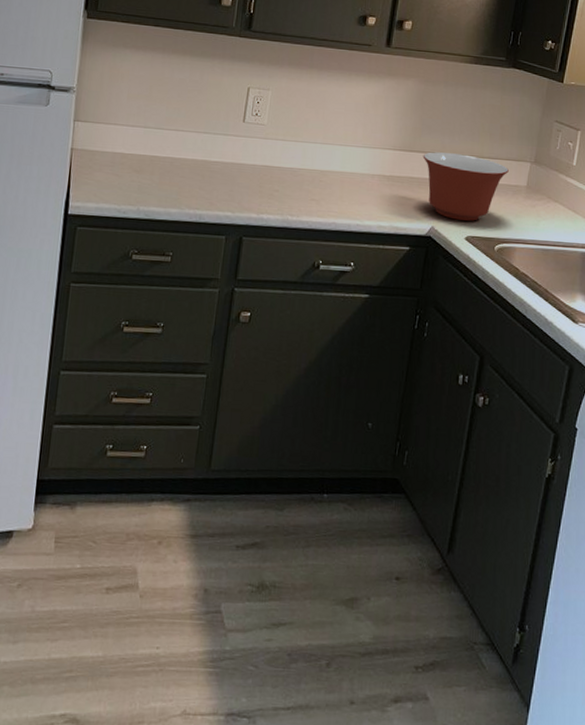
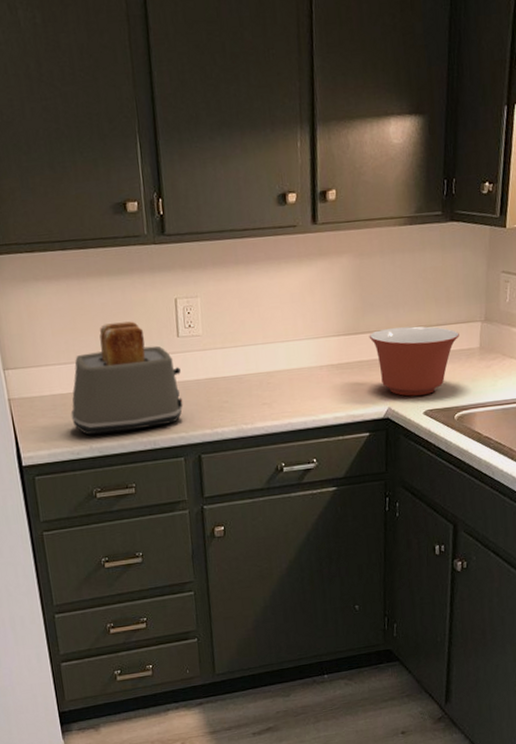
toaster: none [126,97,240,202] -> present [70,321,183,436]

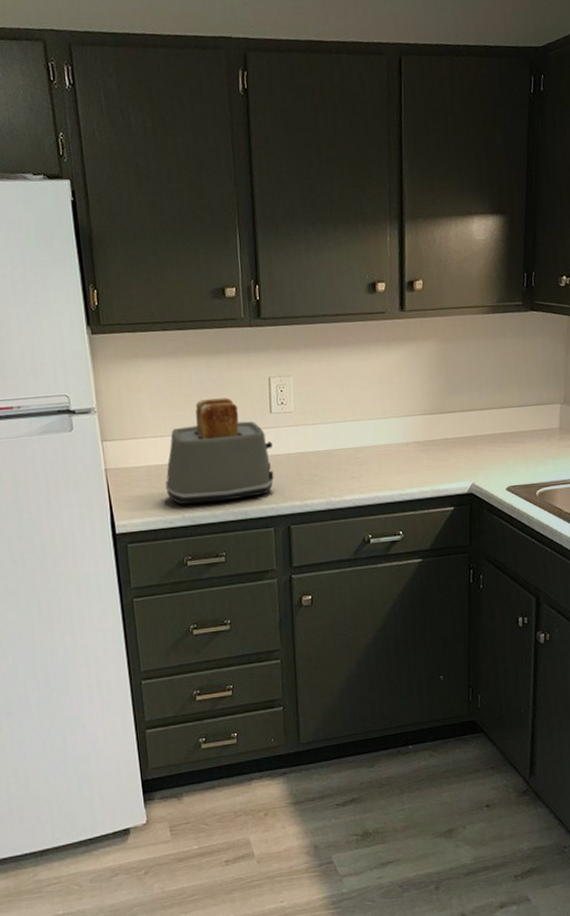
mixing bowl: present [368,326,459,397] -> none [453,407,540,473]

